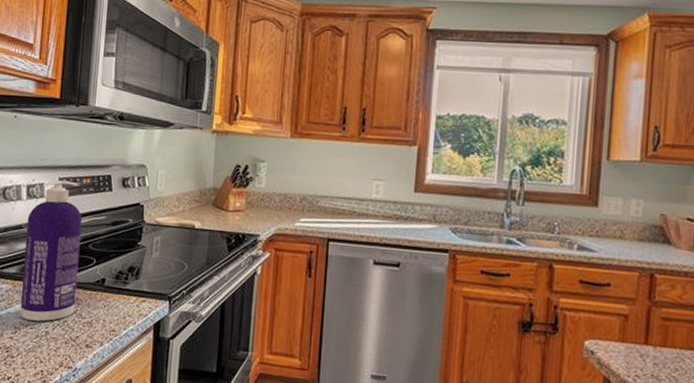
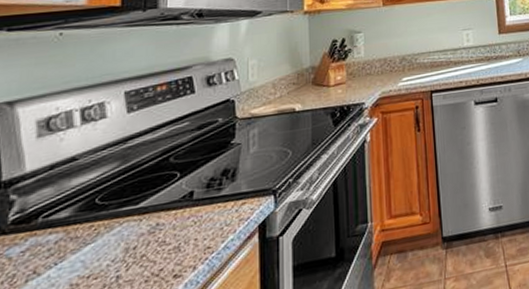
spray bottle: present [19,180,83,322] -> none [76,92,159,270]

